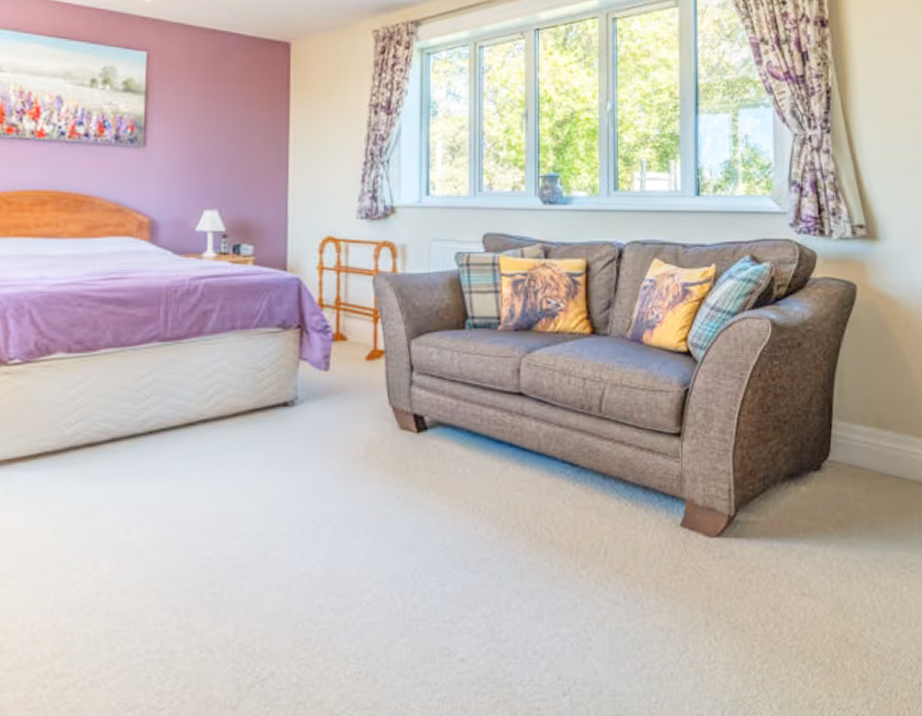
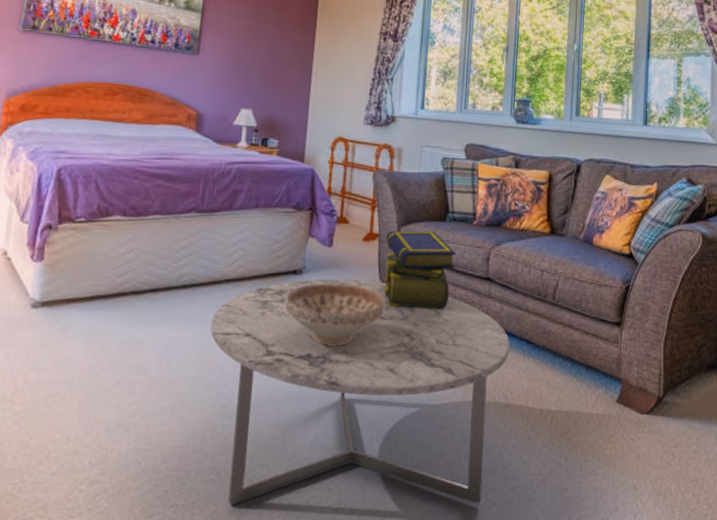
coffee table: none [188,408,550,687] -> present [211,279,510,506]
decorative bowl: none [276,413,398,488] -> present [285,283,385,346]
stack of books: none [394,342,479,437] -> present [384,230,456,310]

